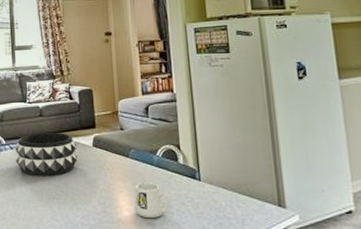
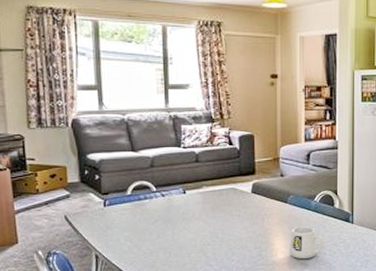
decorative bowl: present [14,132,78,177] -> none [166,178,235,224]

